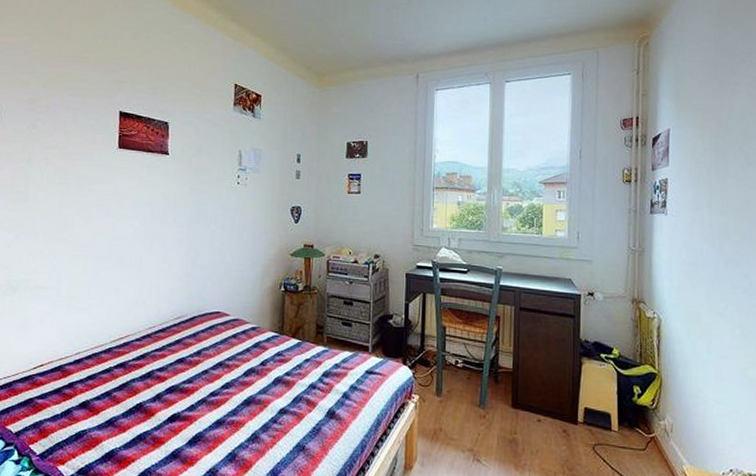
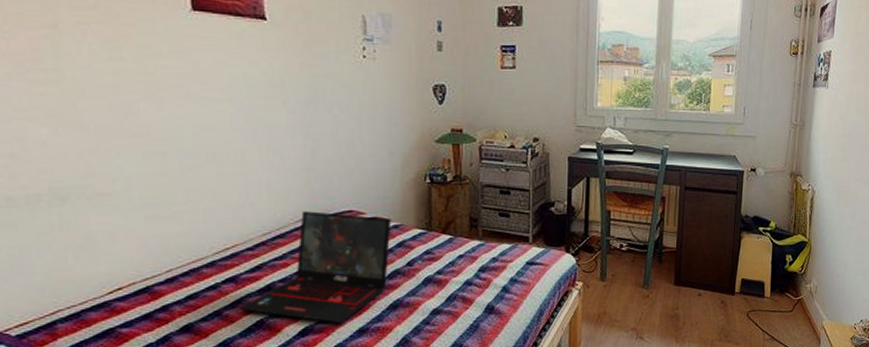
laptop: none [125,310,250,415] -> present [239,211,391,325]

